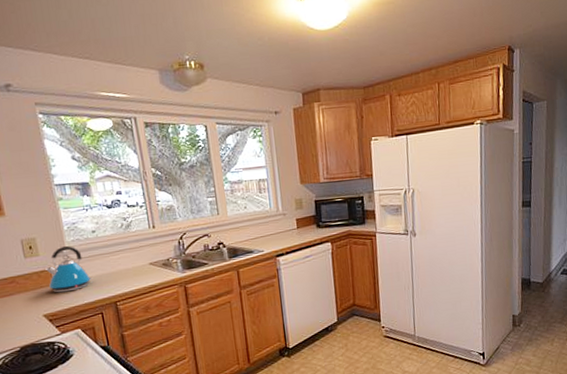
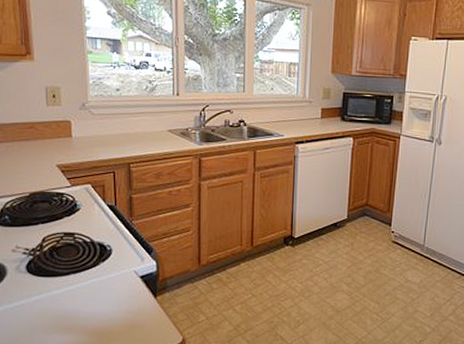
kettle: present [46,246,93,293] -> none [66,100,110,146]

